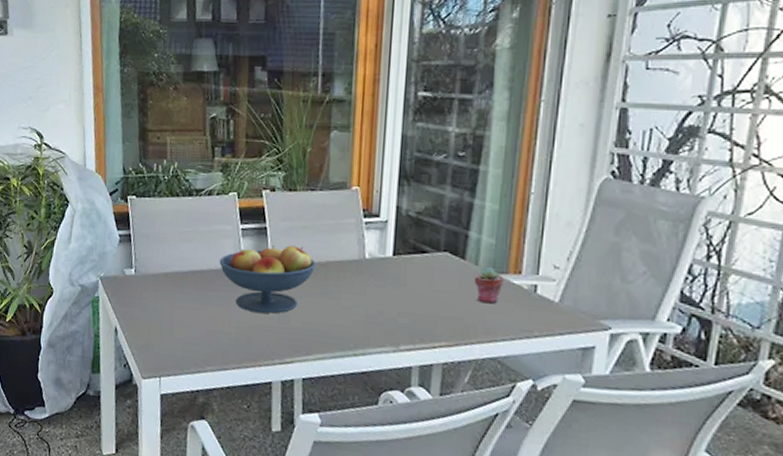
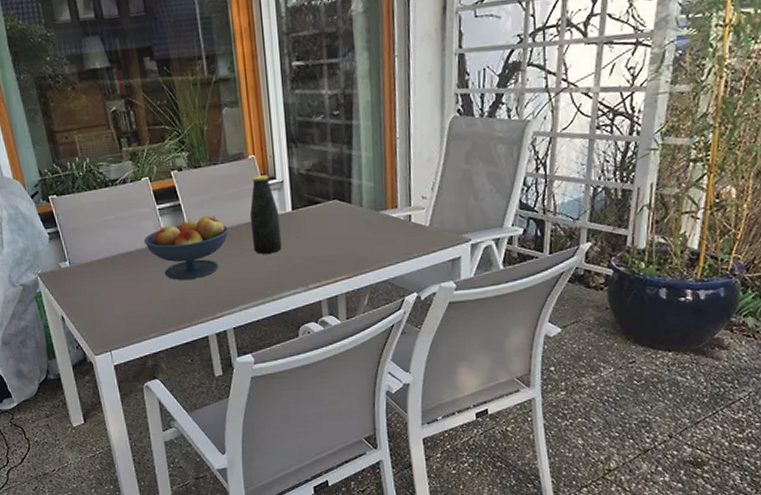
bottle: none [341,210,377,301] -> present [249,175,282,254]
potted succulent: present [474,266,503,304] -> none [360,206,384,238]

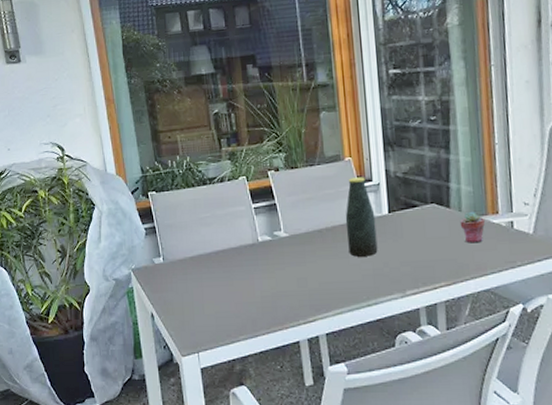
fruit bowl: present [143,215,229,280] -> none [237,216,324,280]
potted succulent: none [360,206,384,238] -> present [459,211,485,244]

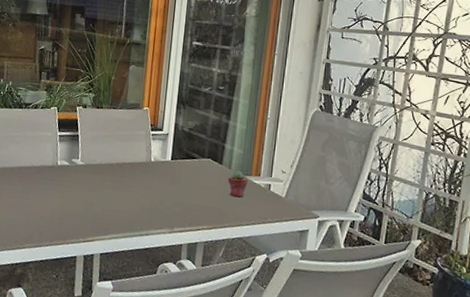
bottle: present [345,177,378,257] -> none [132,125,160,193]

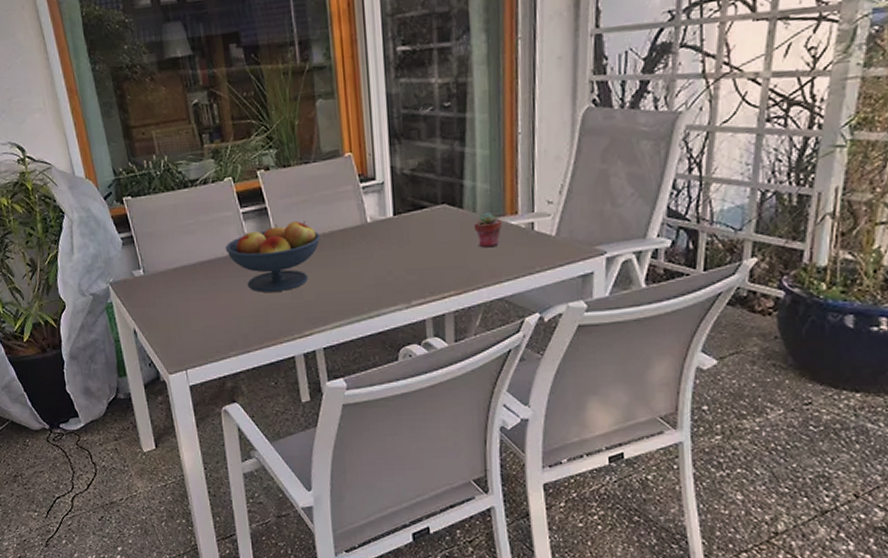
fruit bowl: none [40,149,115,202] -> present [225,220,321,293]

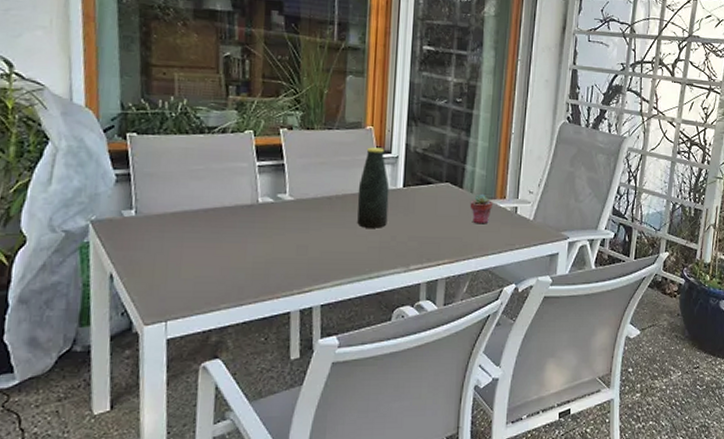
fruit bowl: present [225,220,321,293] -> none [233,180,334,246]
bottle: none [344,175,381,265] -> present [357,147,390,228]

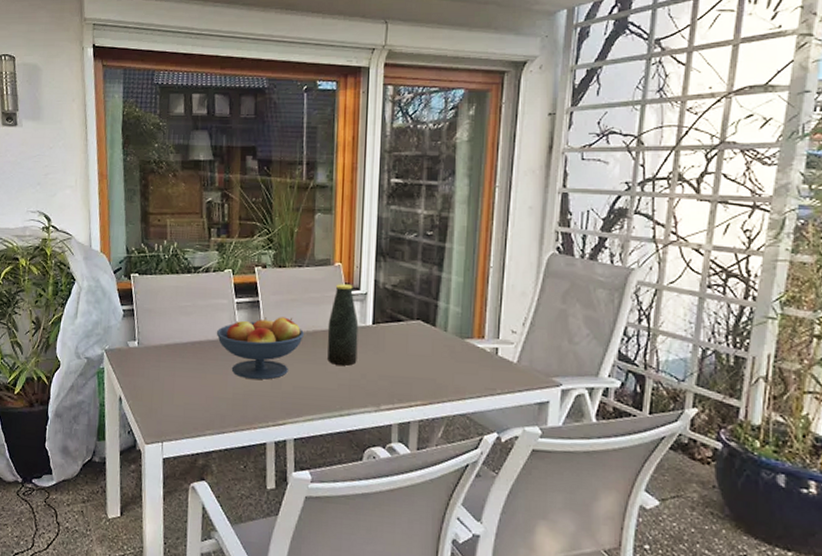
fruit bowl: none [233,180,334,246] -> present [216,317,305,380]
potted succulent: present [470,193,492,224] -> none [443,332,469,366]

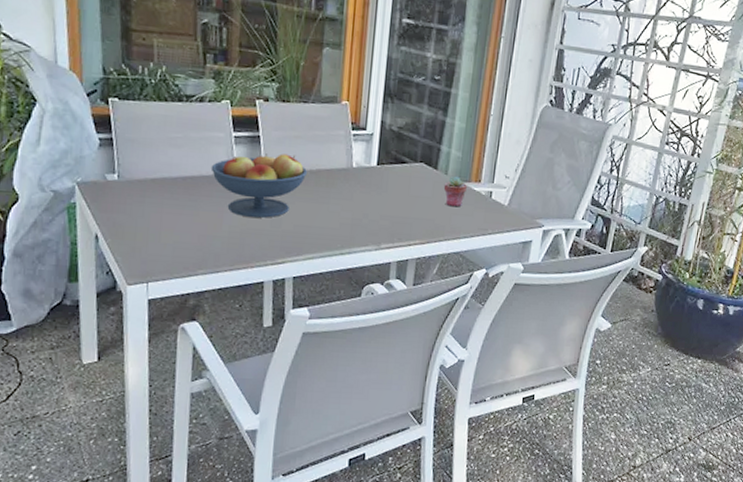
bottle: present [327,284,359,366] -> none [330,123,363,205]
potted succulent: none [443,332,469,366] -> present [443,175,467,207]

